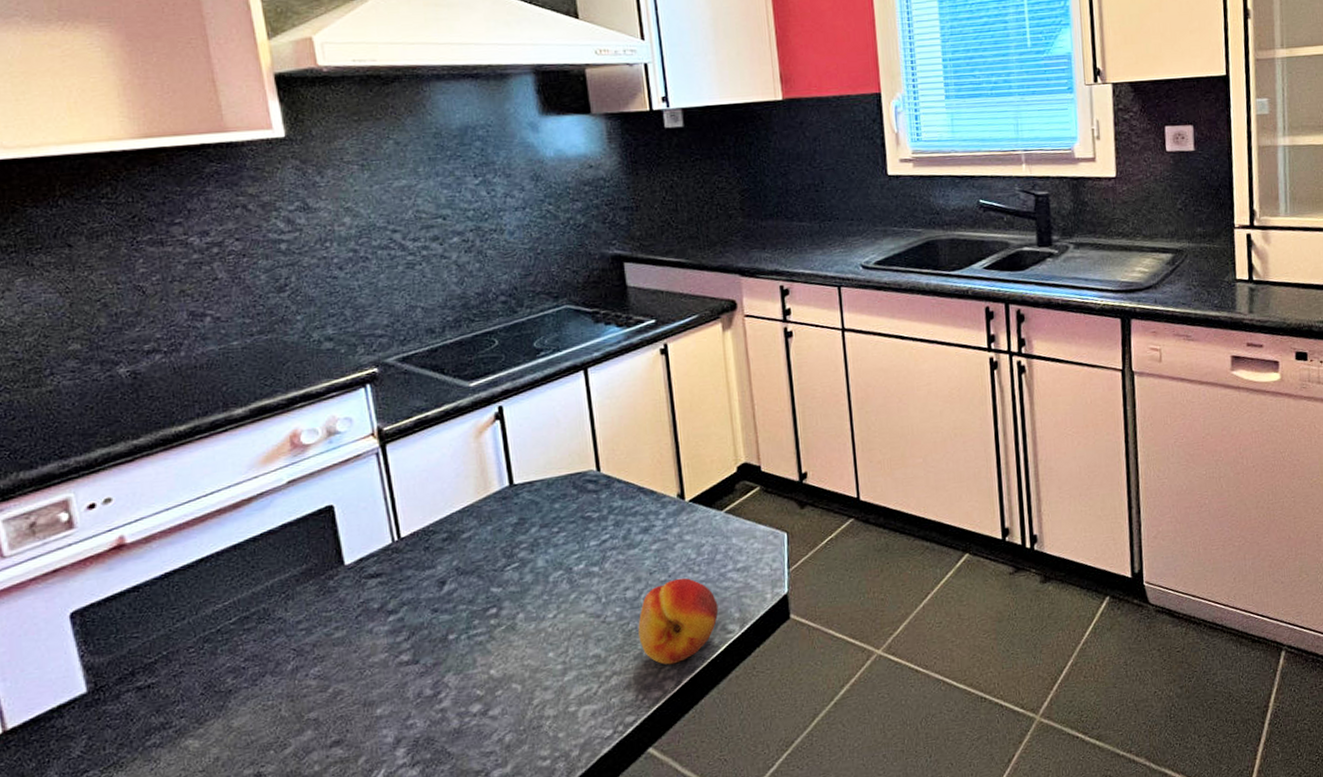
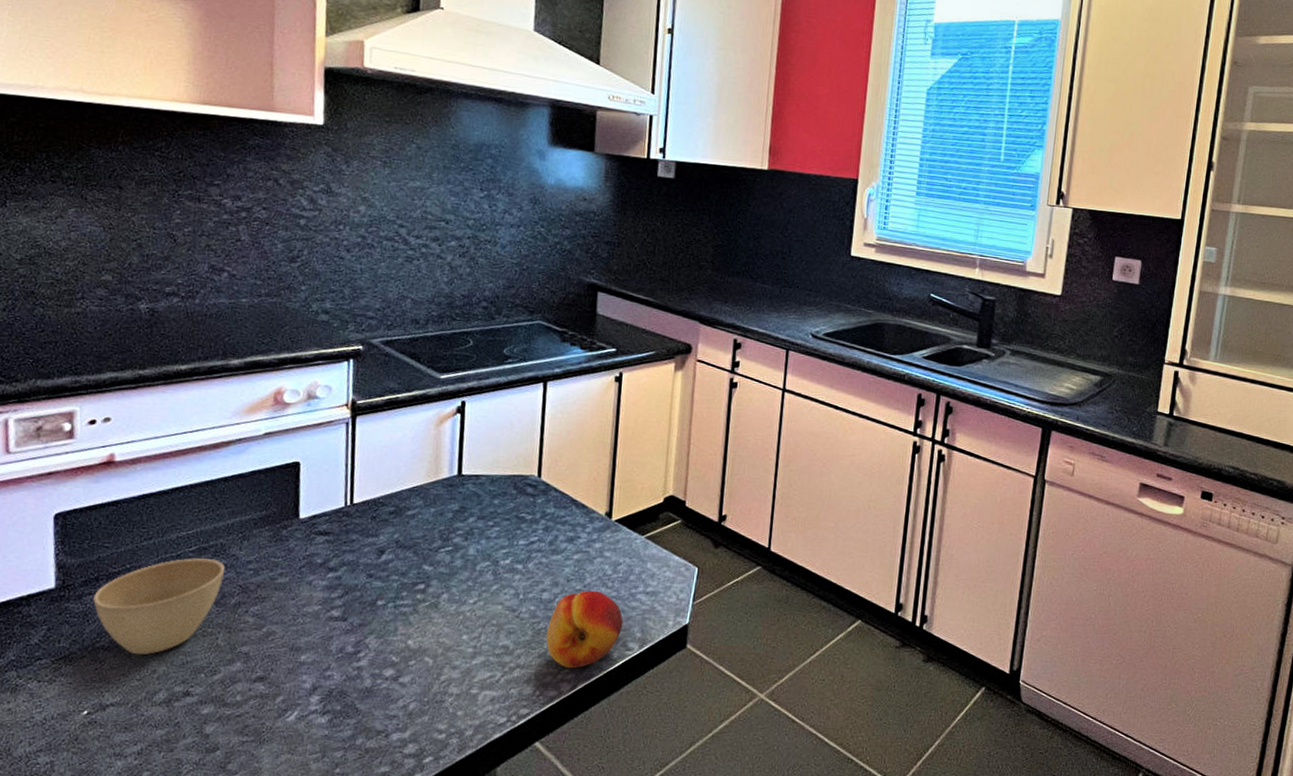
cup: none [133,626,274,745] -> present [93,558,225,655]

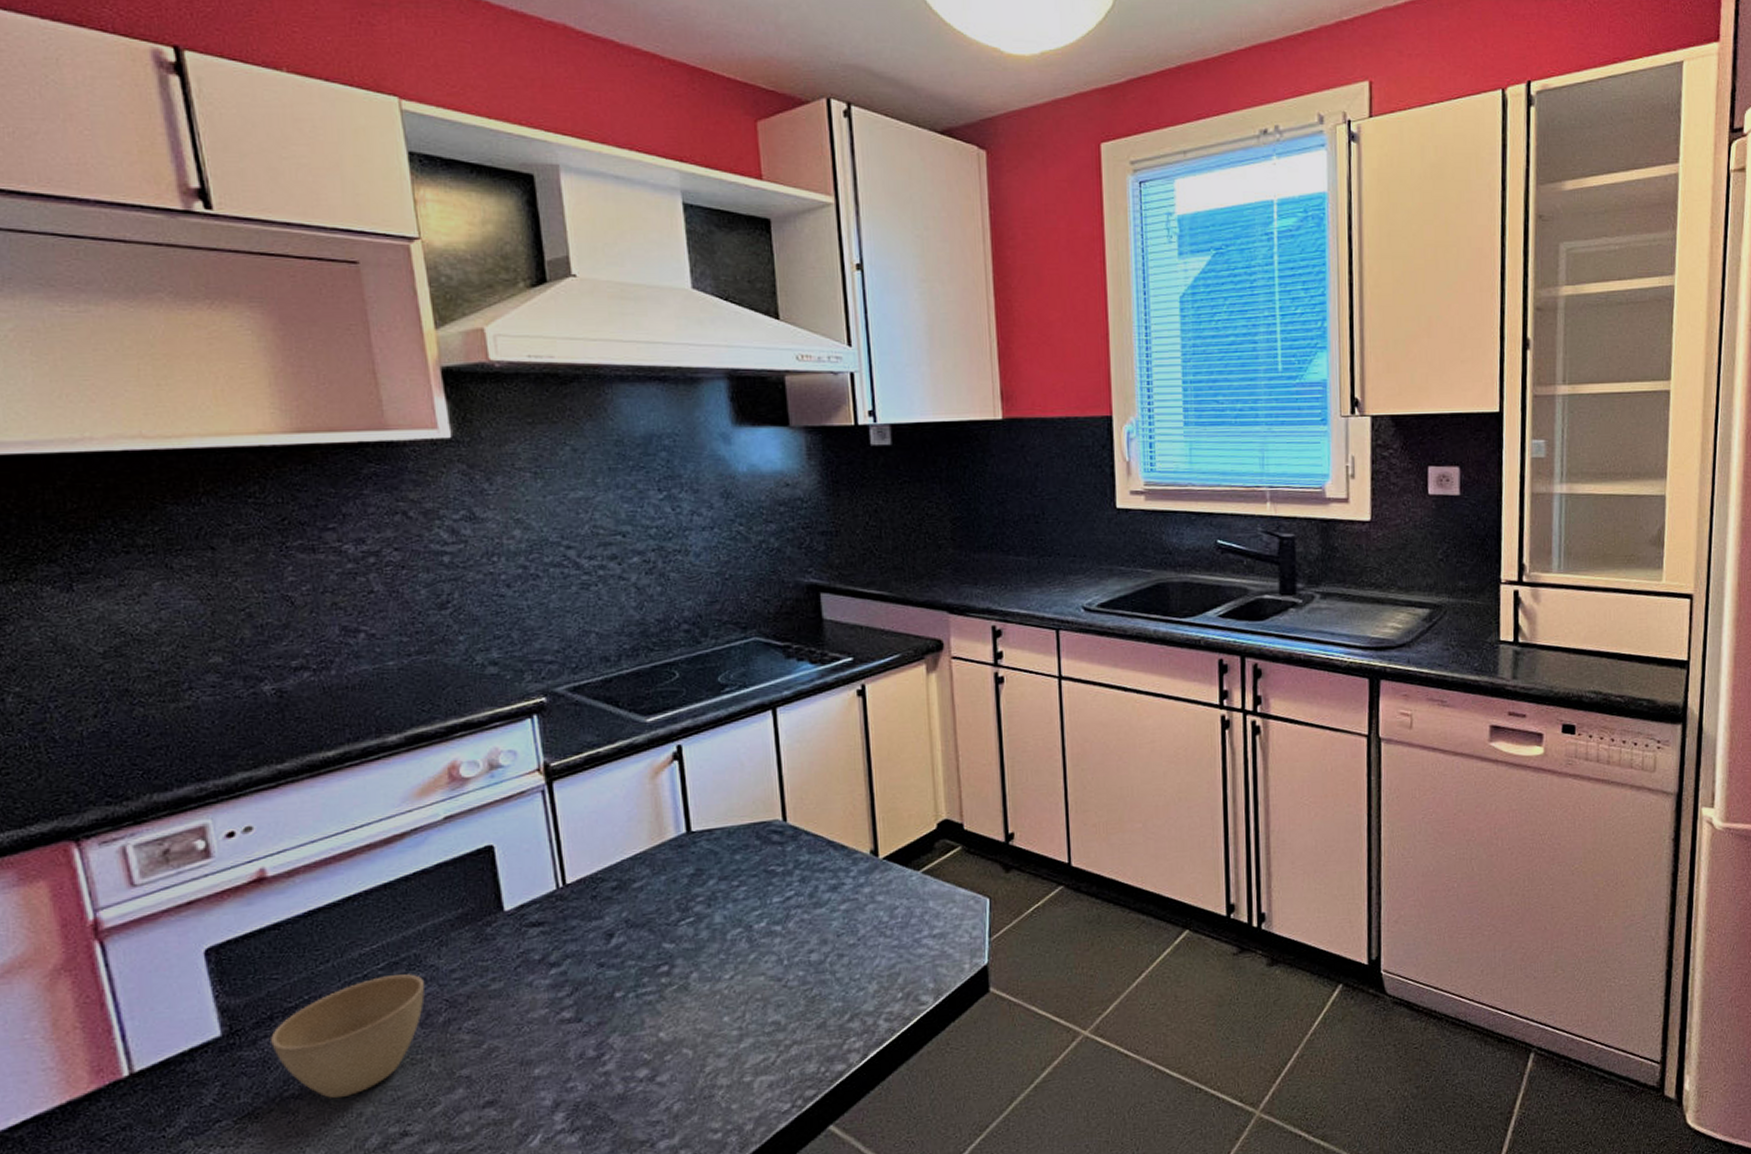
fruit: present [546,590,624,669] -> none [822,942,911,1036]

